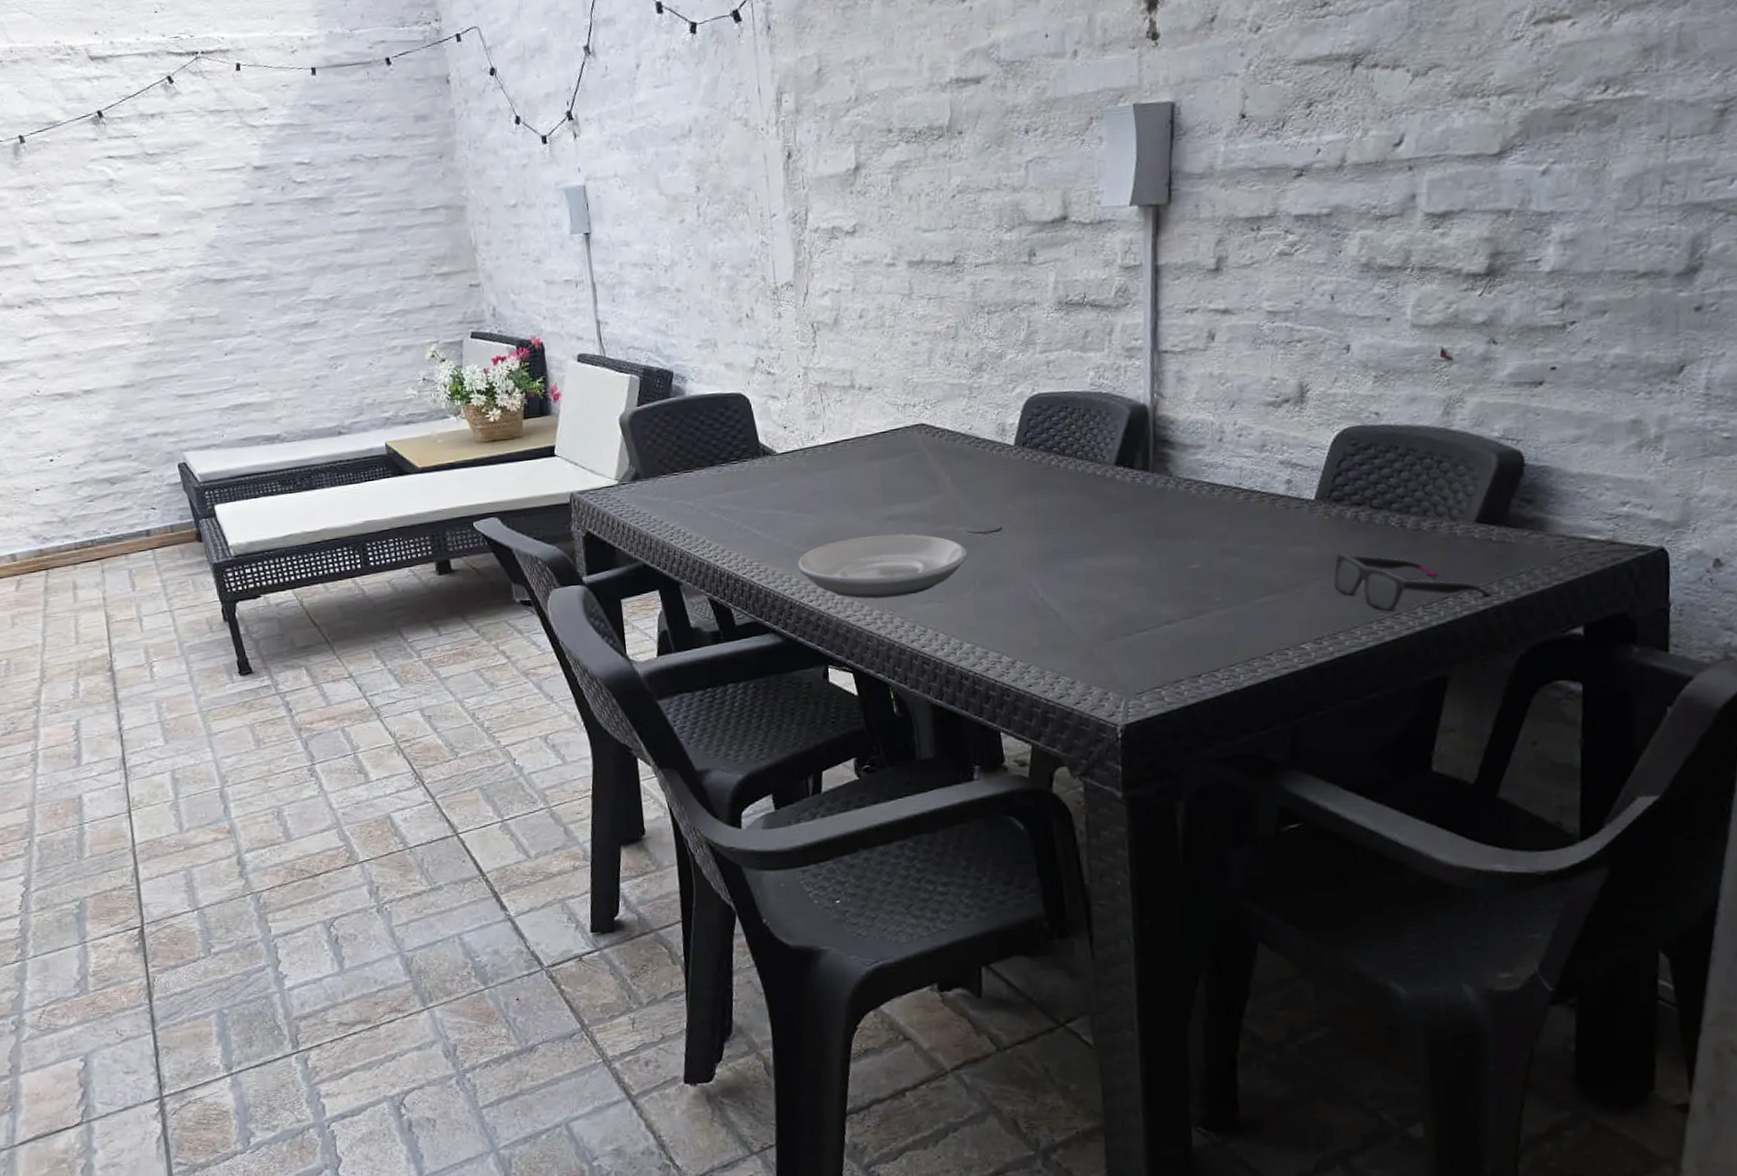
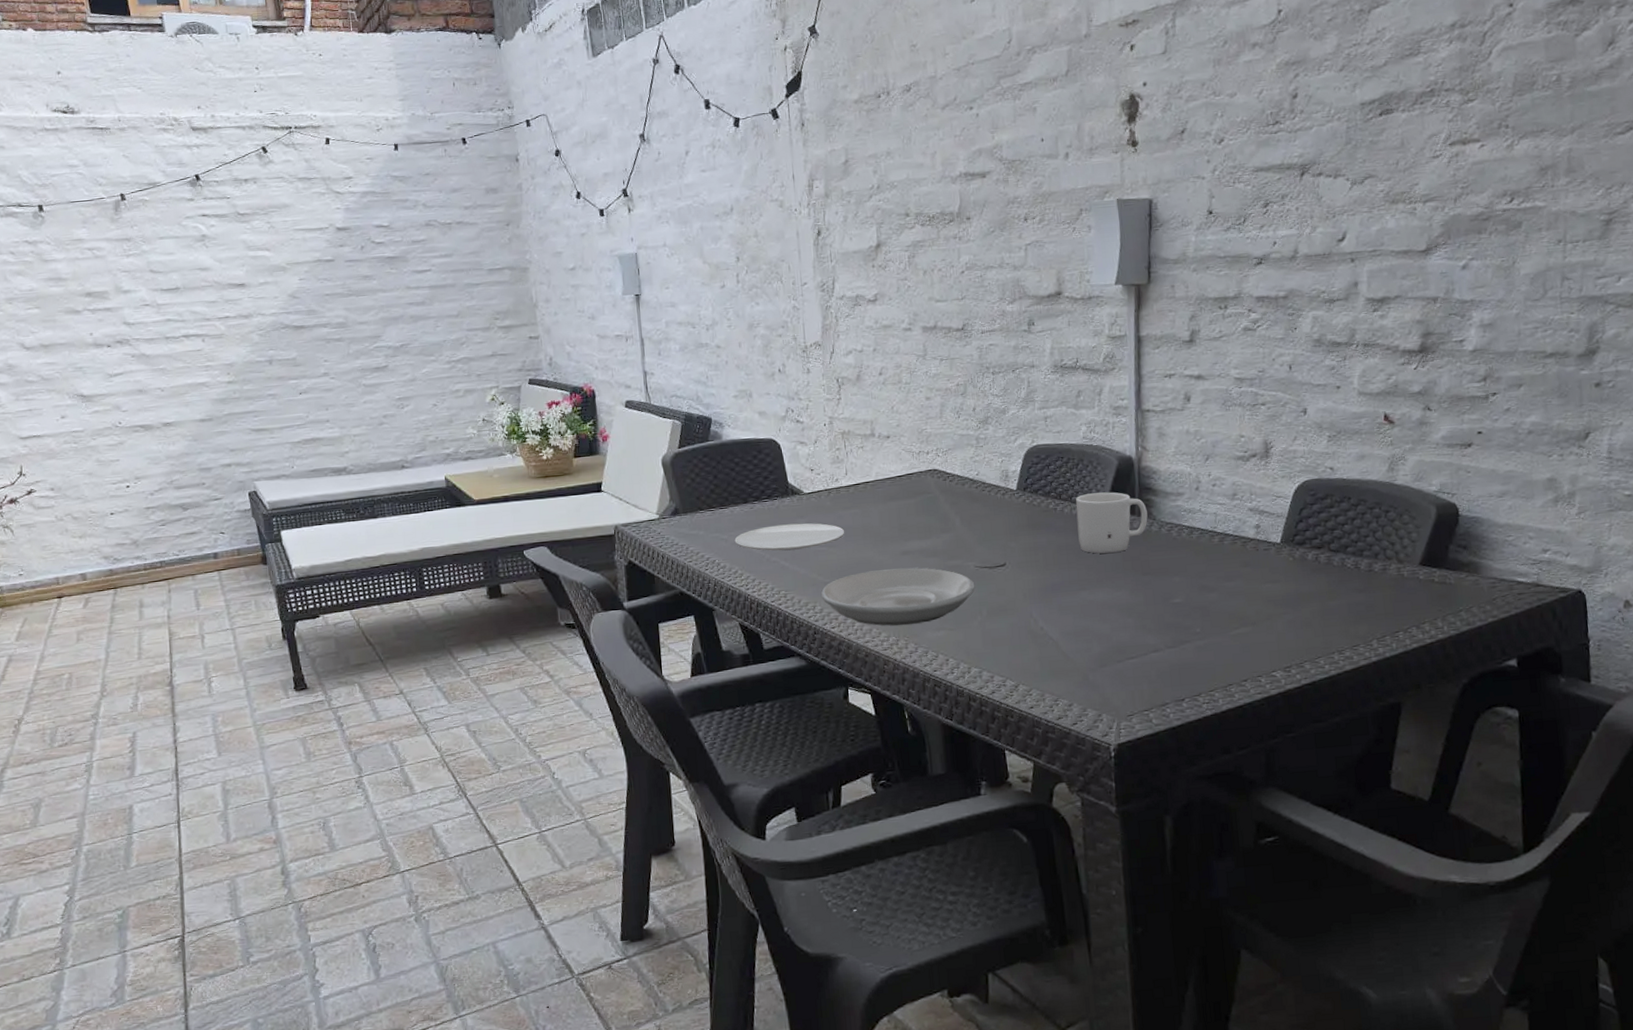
plate: none [701,486,823,519] -> present [734,523,845,551]
mug: none [1081,445,1163,516] -> present [1075,492,1148,554]
sunglasses: present [1333,554,1492,613] -> none [1298,591,1437,644]

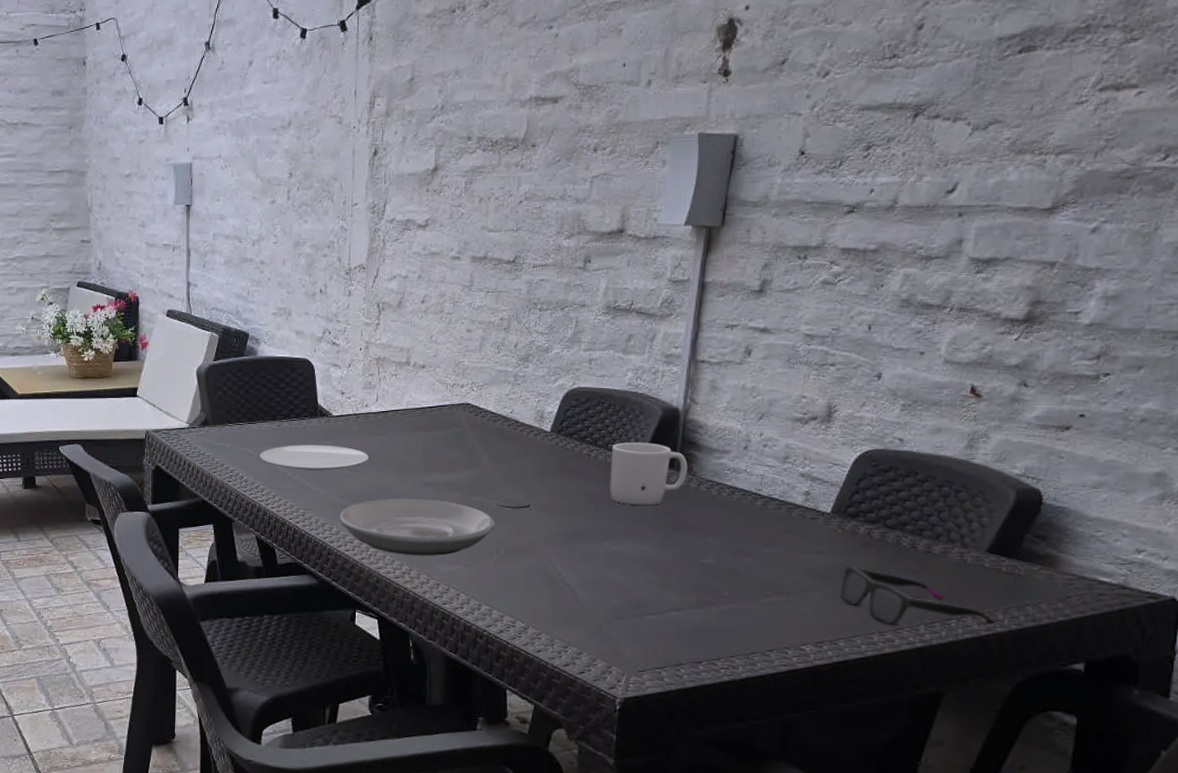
sunglasses: none [1298,591,1437,644] -> present [839,566,996,626]

